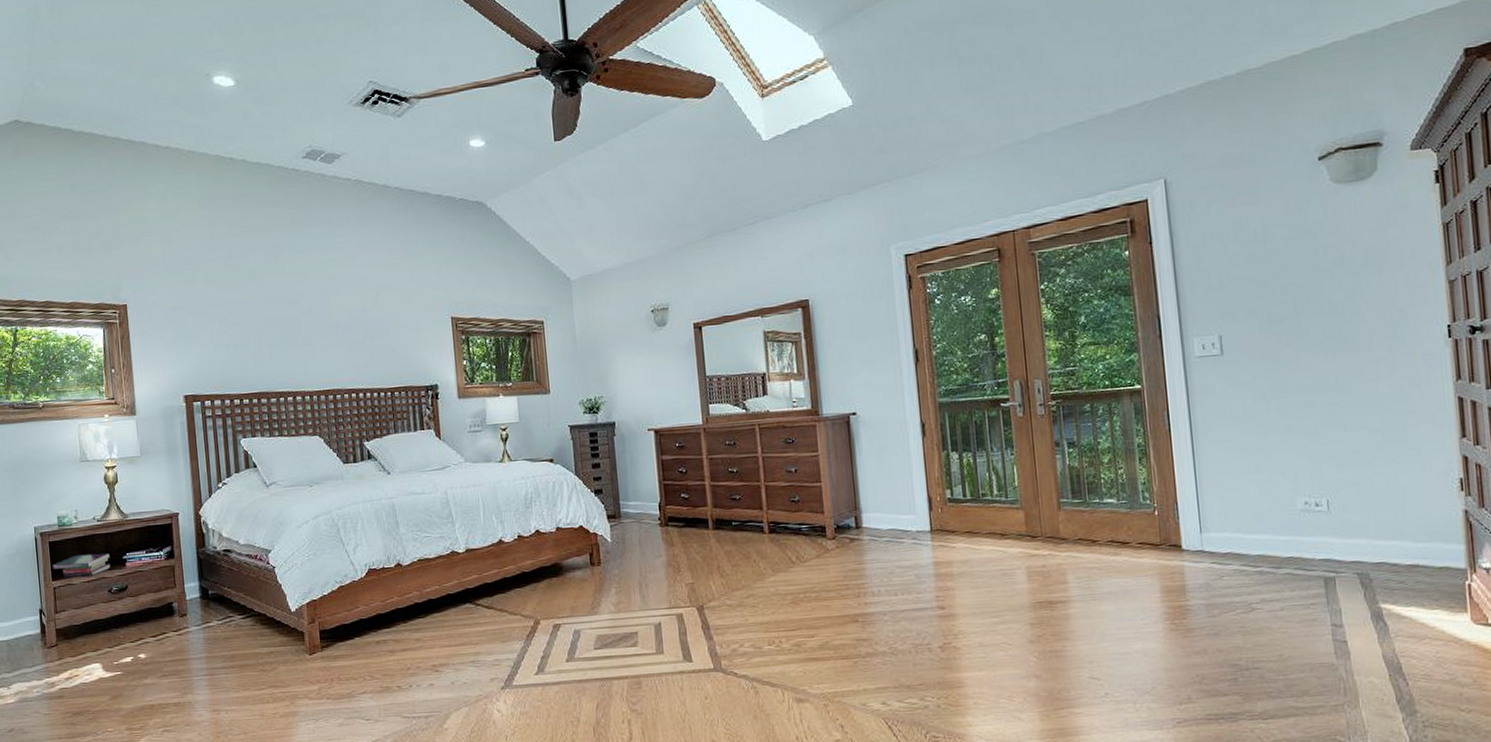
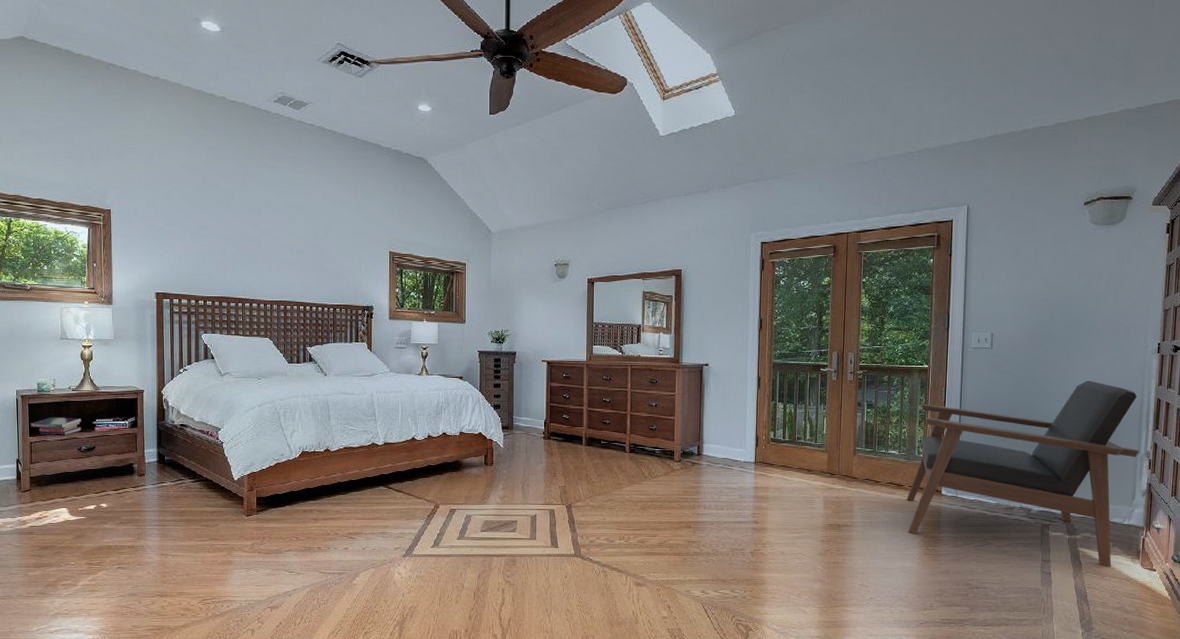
armchair: none [1136,382,1444,627] -> present [906,380,1139,567]

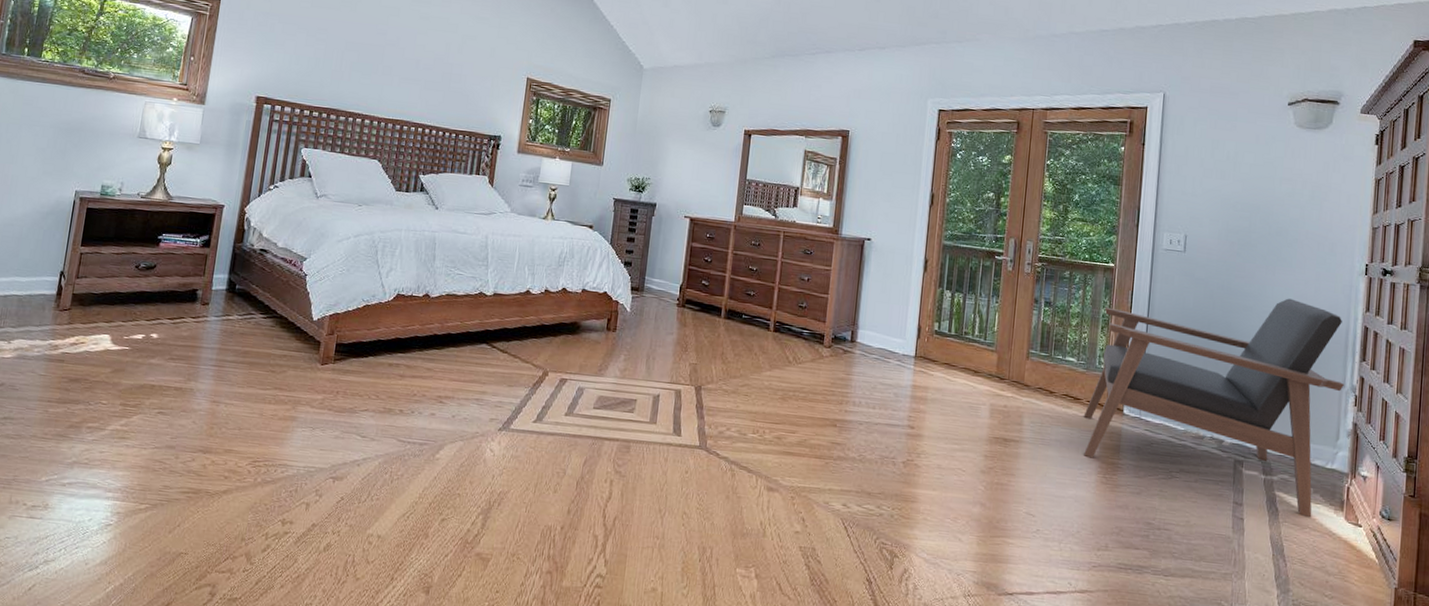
books: present [30,417,82,436] -> none [84,225,146,250]

